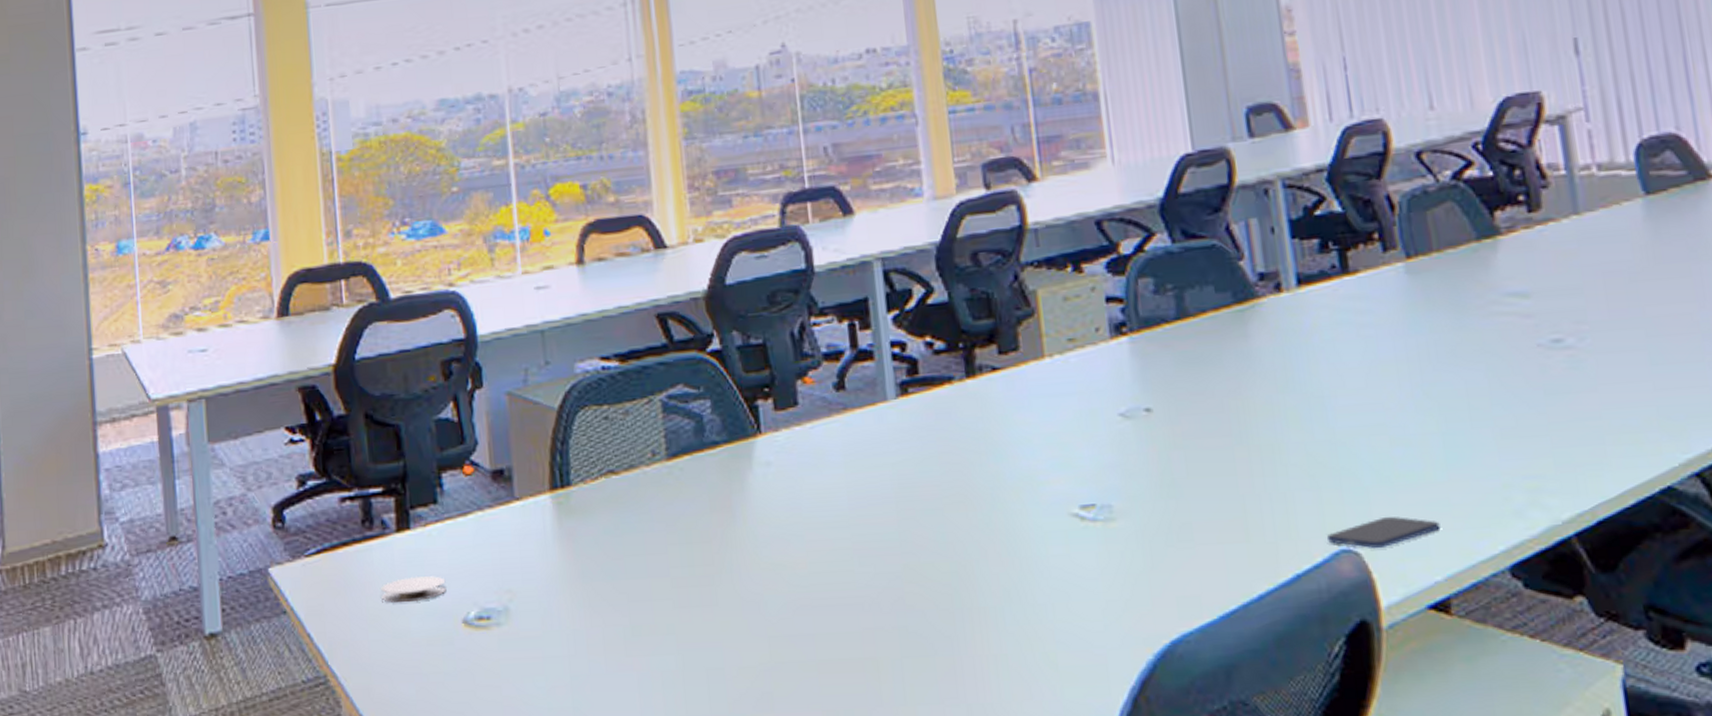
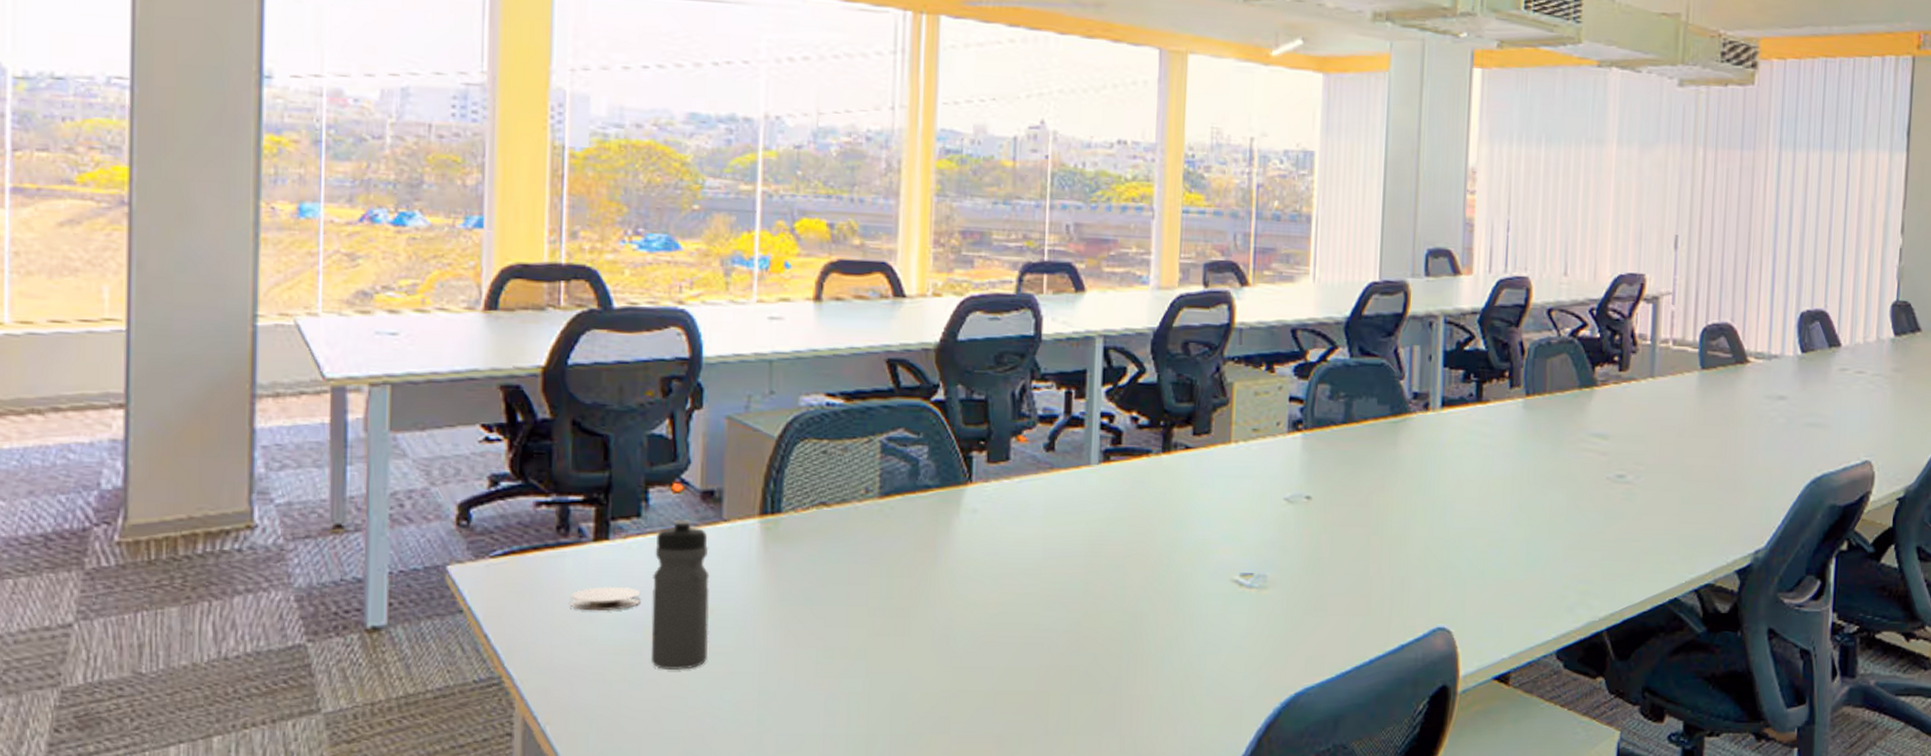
water bottle: none [454,500,516,659] -> present [651,518,710,670]
smartphone: present [1327,517,1441,549] -> none [1429,604,1513,629]

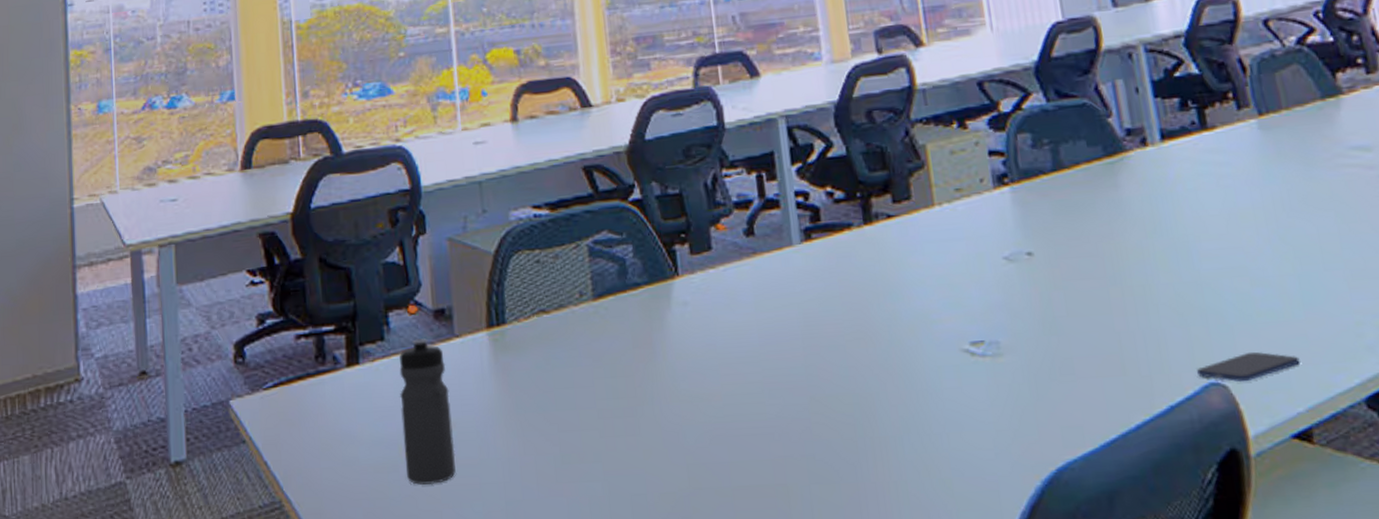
coaster: present [570,586,641,612] -> none [332,407,392,433]
smartphone: none [1429,604,1513,629] -> present [1197,352,1301,382]

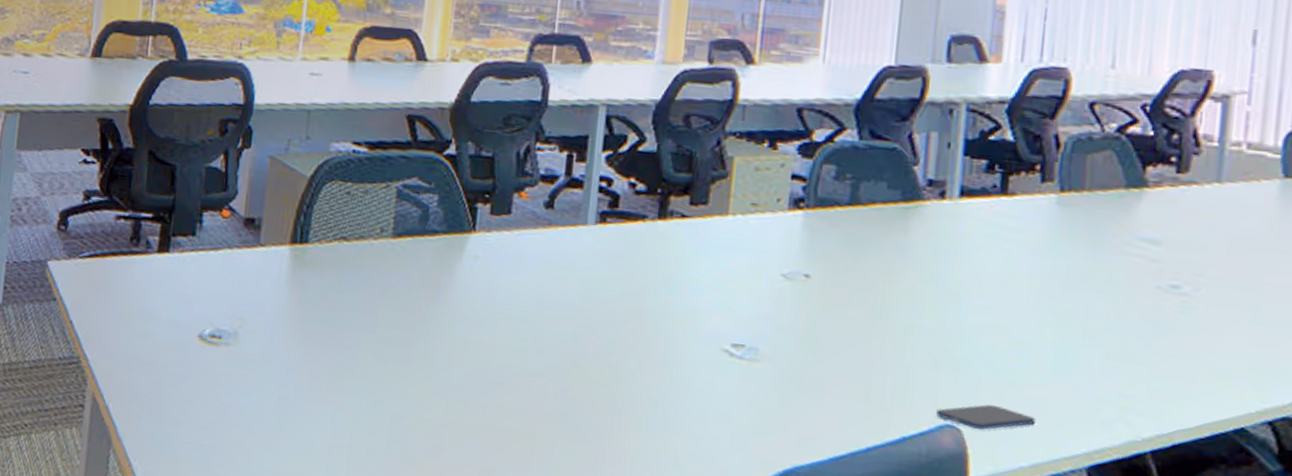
water bottle: present [399,337,456,485] -> none [194,240,247,370]

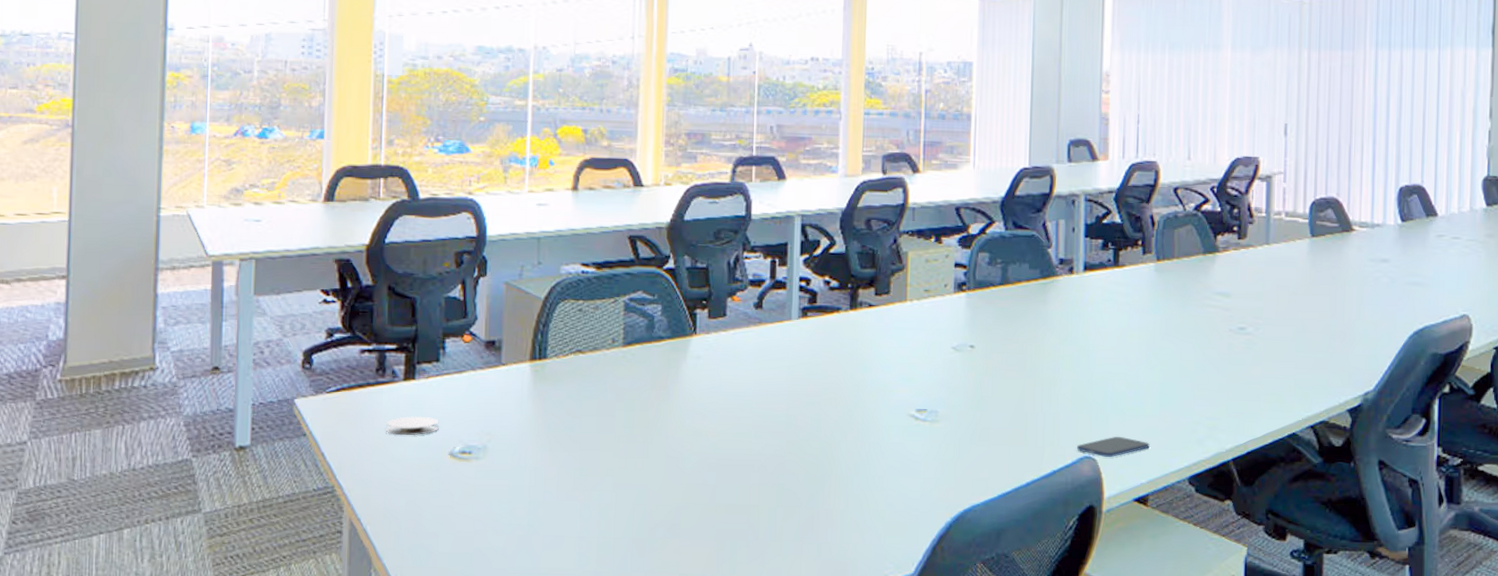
coaster: none [135,291,191,313] -> present [386,416,439,436]

